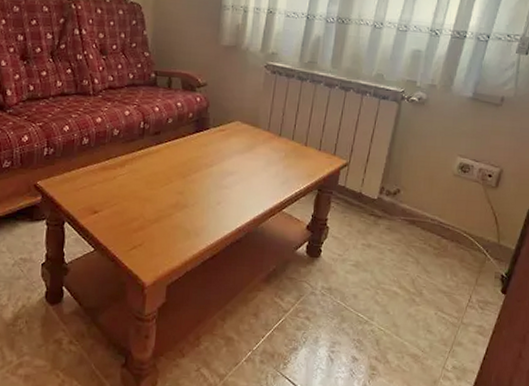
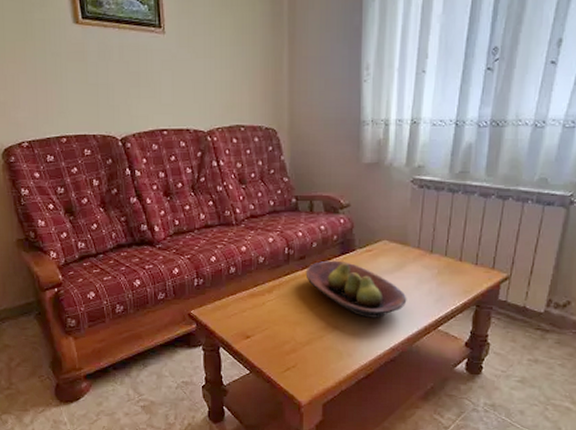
fruit bowl: none [159,137,256,198] -> present [305,260,407,318]

